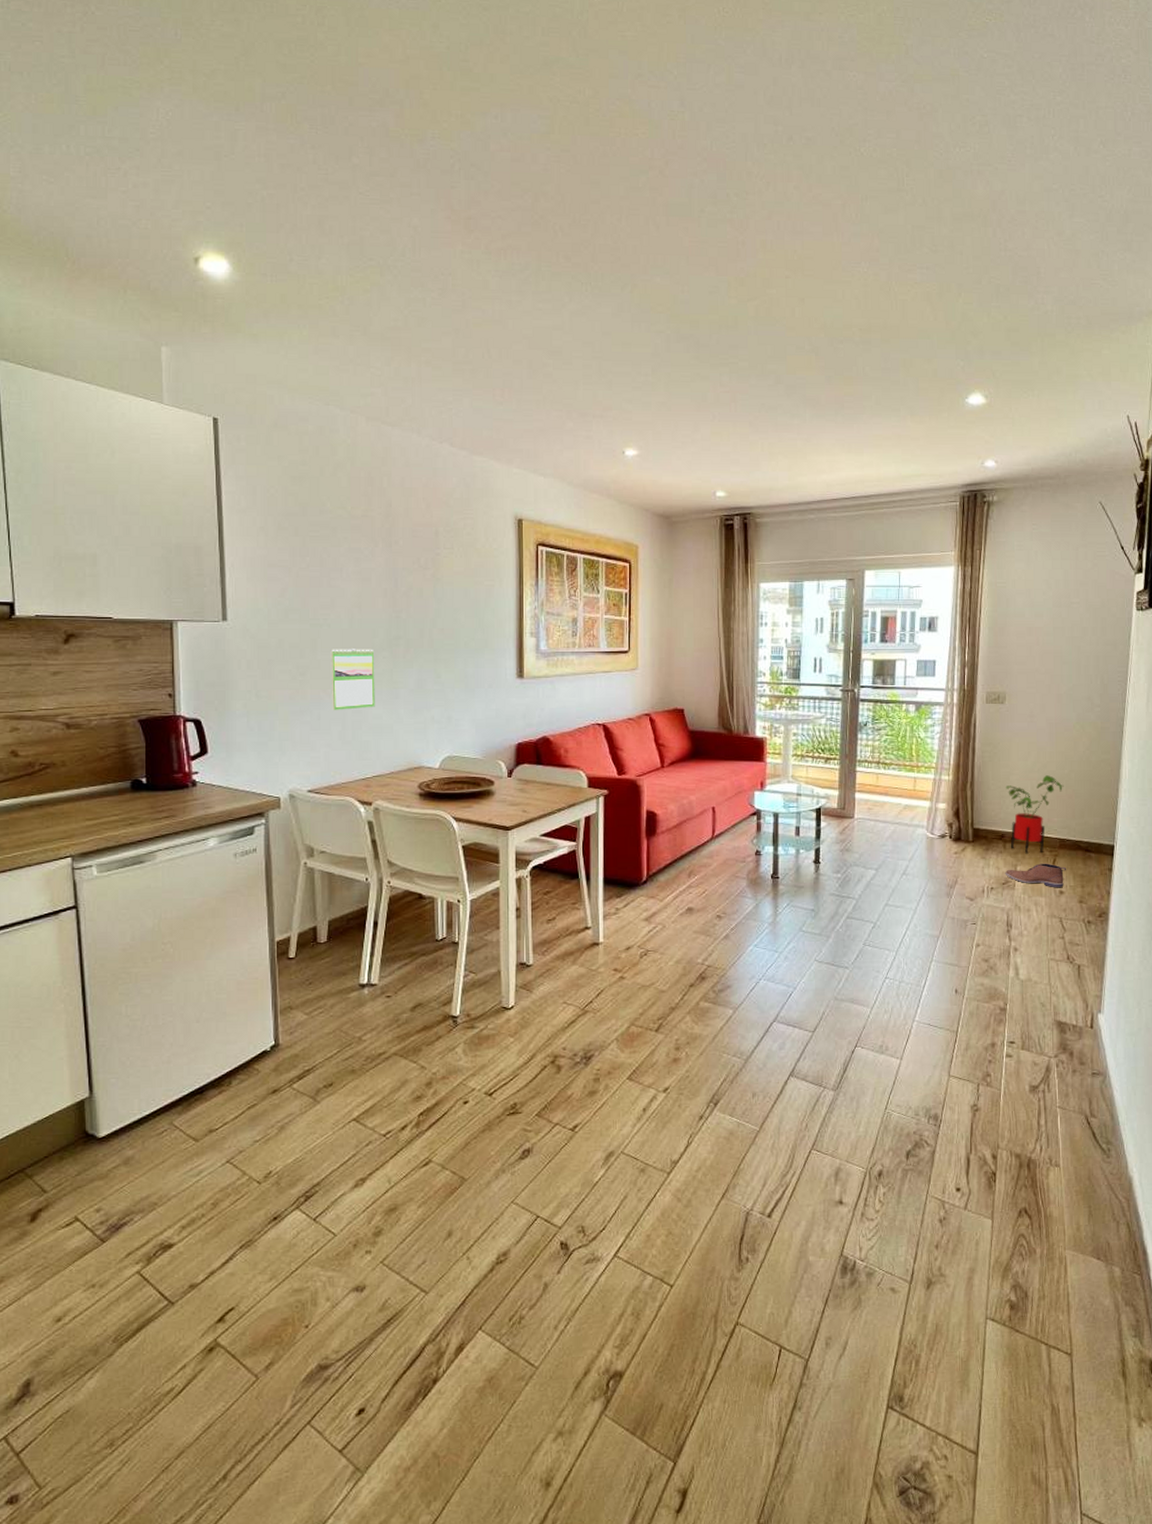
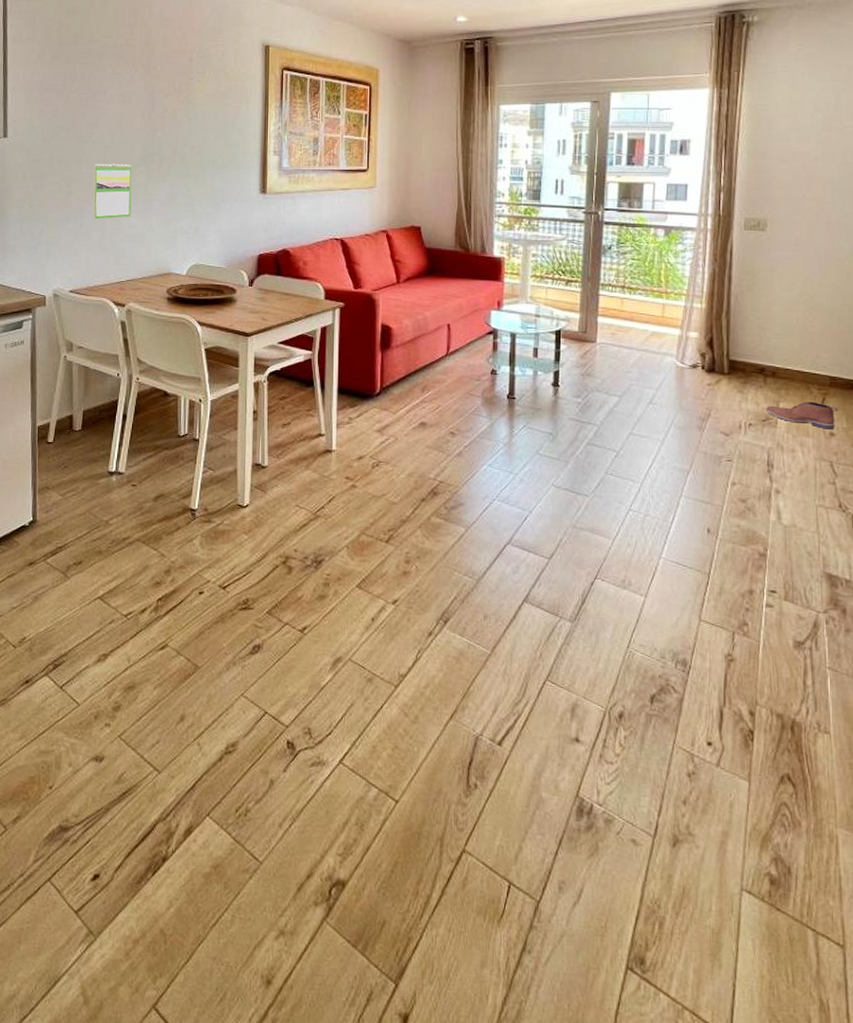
house plant: present [1005,775,1064,854] -> none [766,308,835,391]

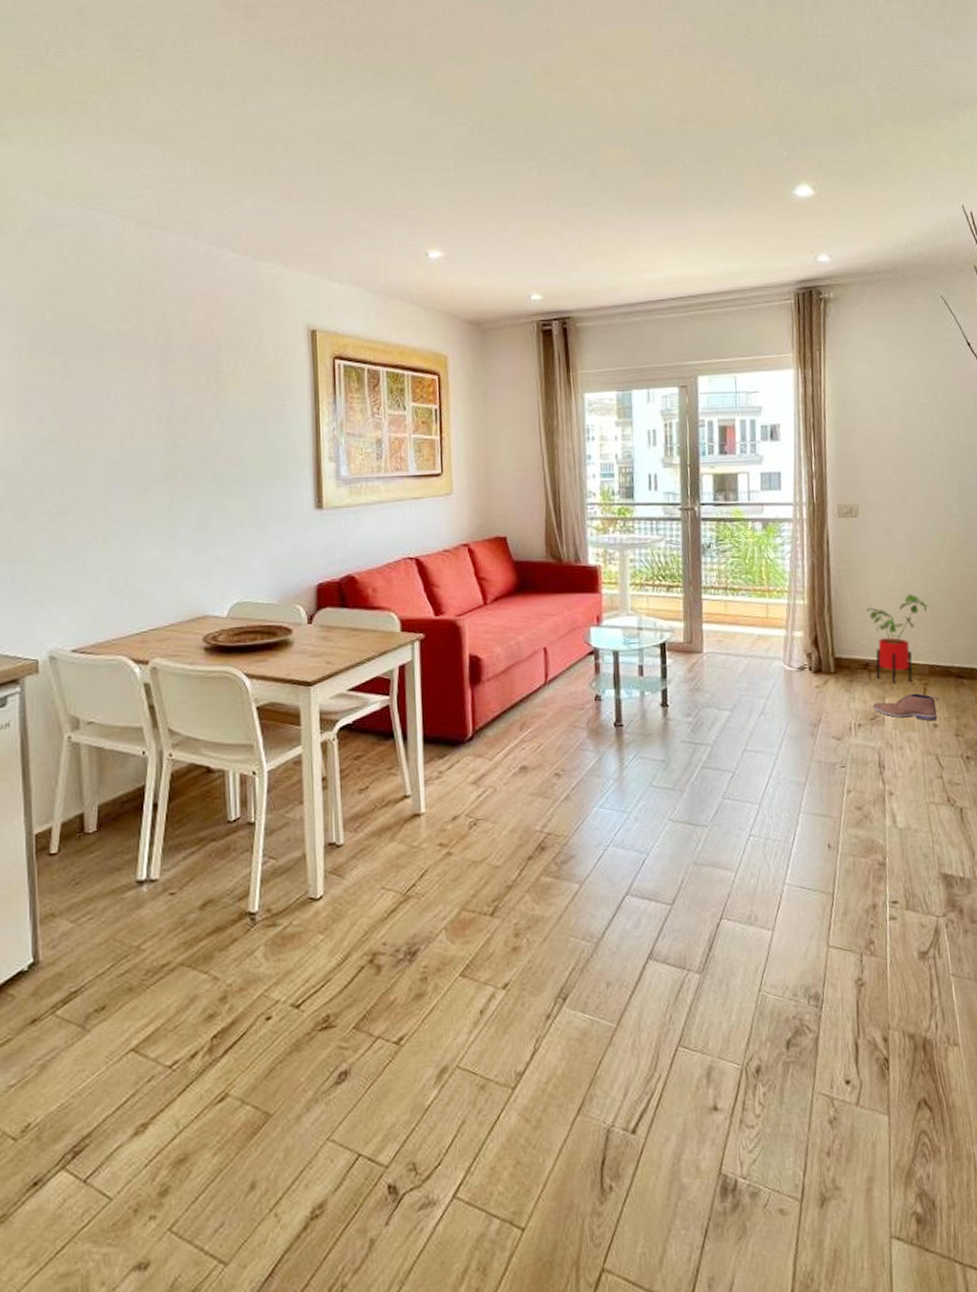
calendar: present [93,163,132,219] -> none [97,481,150,554]
house plant: none [766,308,835,391] -> present [866,594,929,684]

